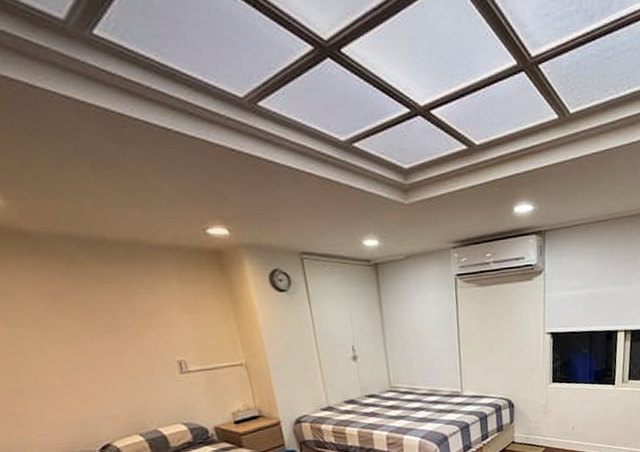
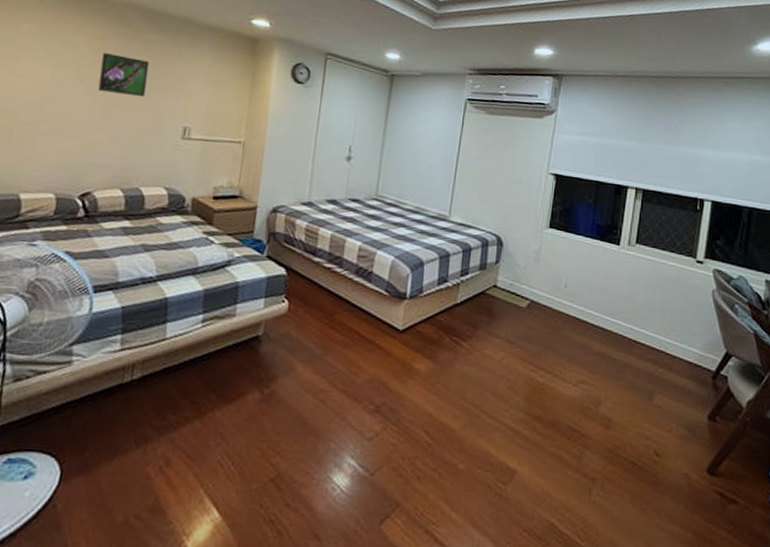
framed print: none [54,298,123,342] -> present [97,53,149,98]

